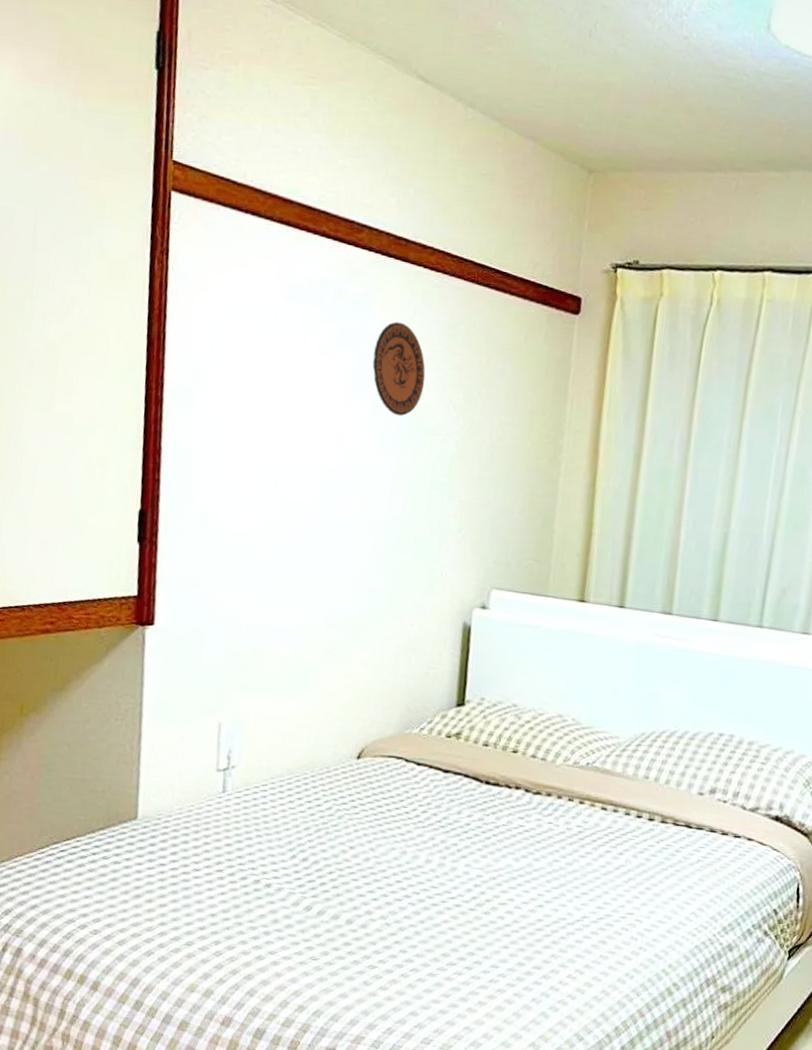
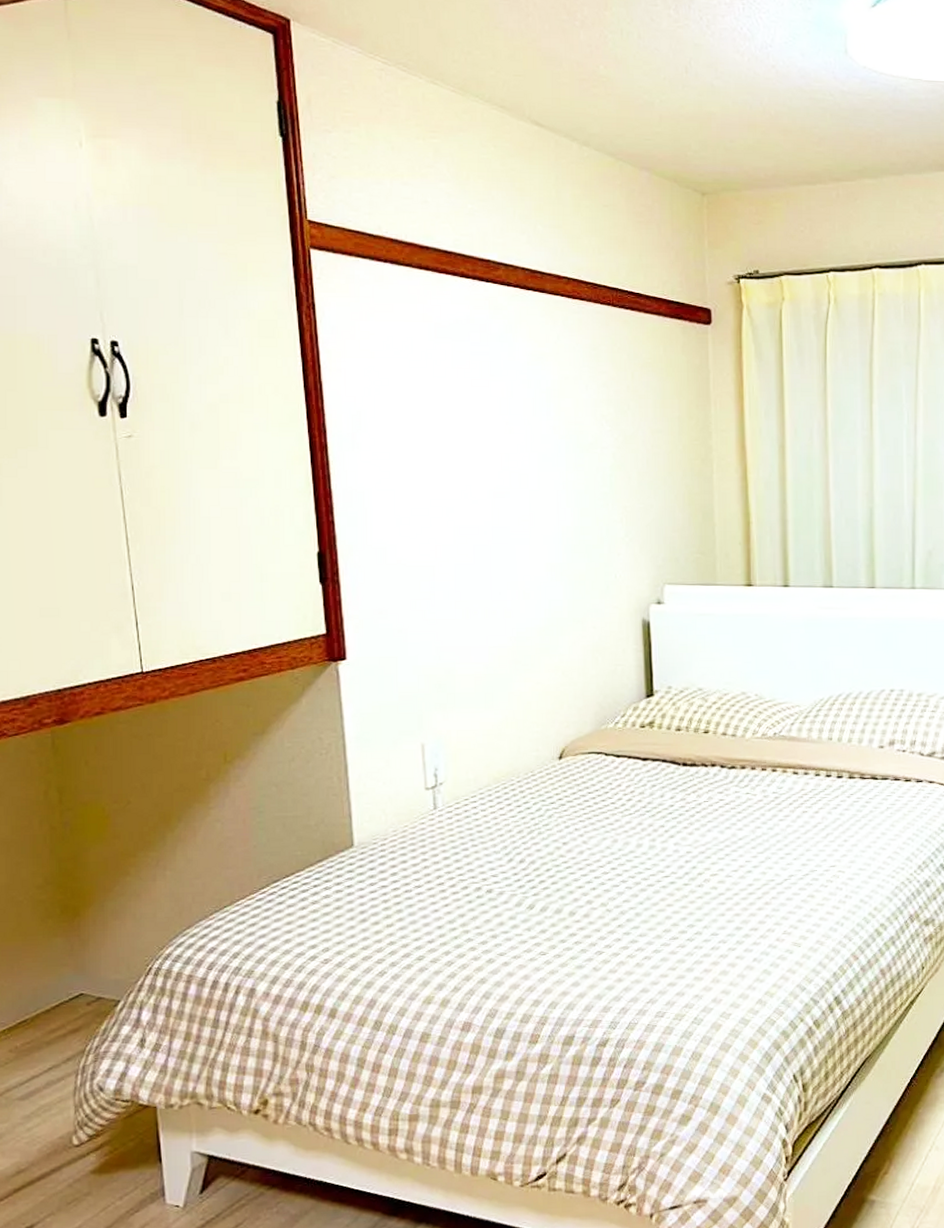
decorative plate: present [372,322,426,416] -> none [525,349,576,436]

